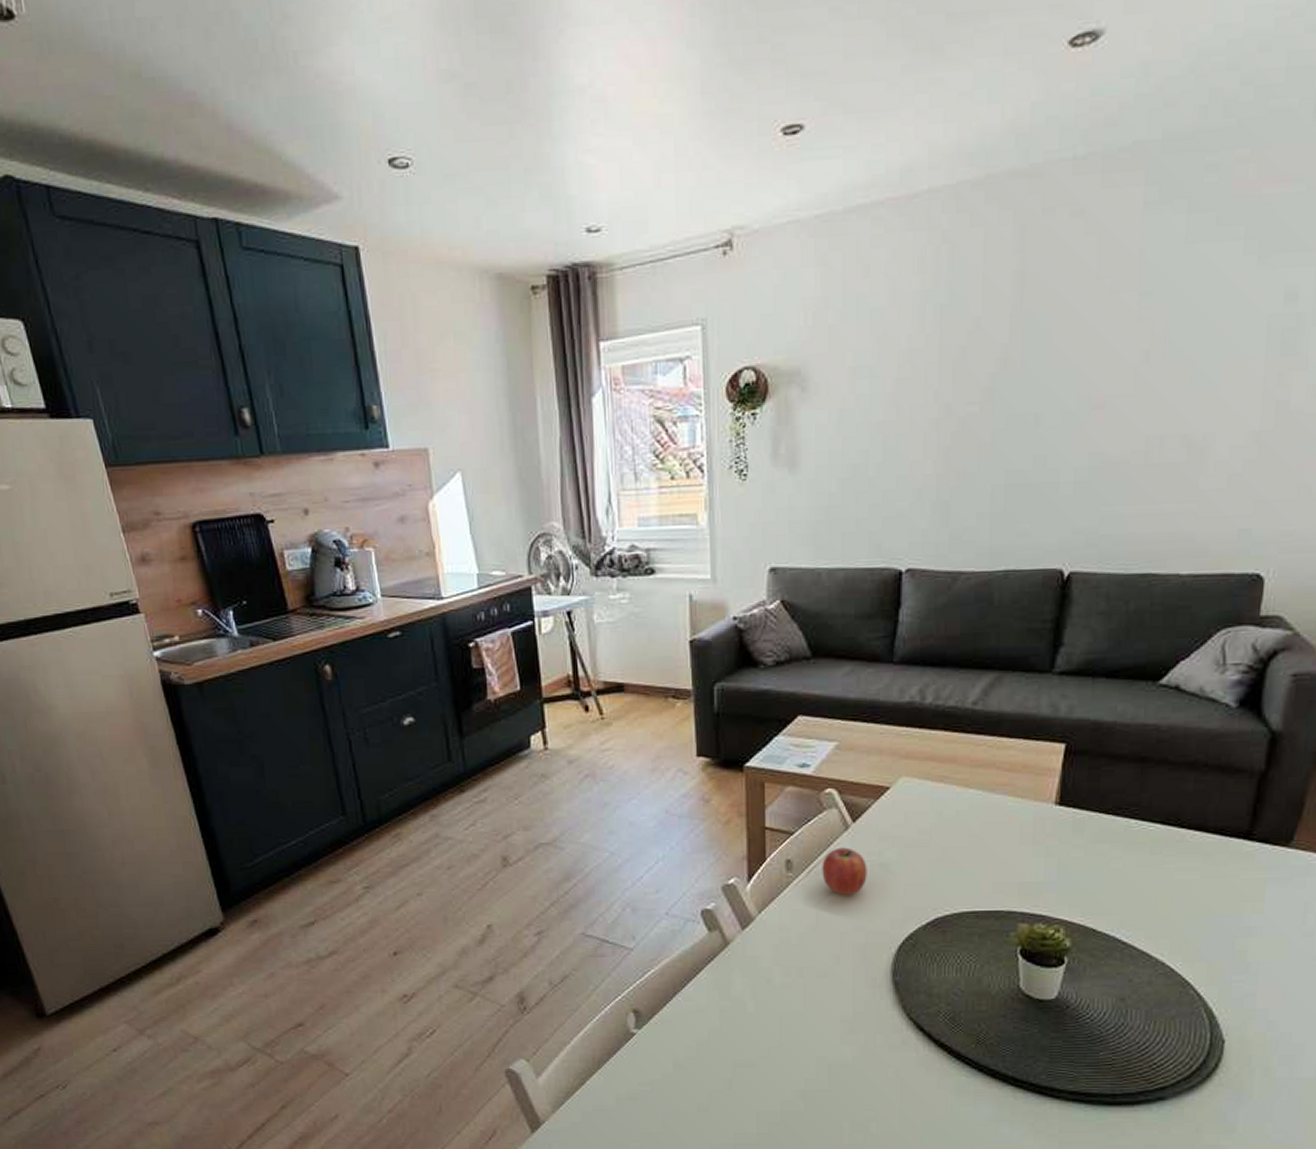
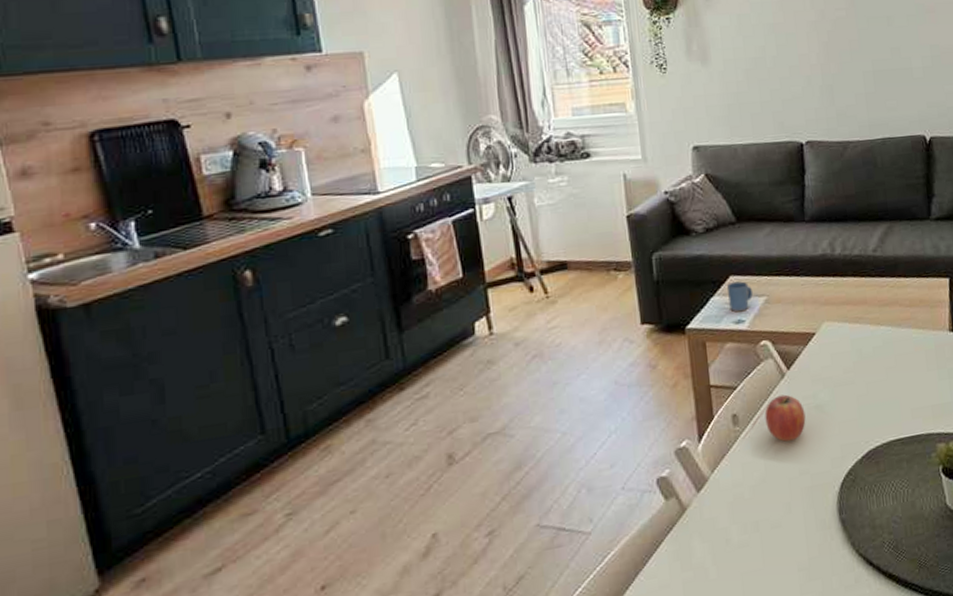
mug: none [794,722,823,755] -> present [727,281,754,313]

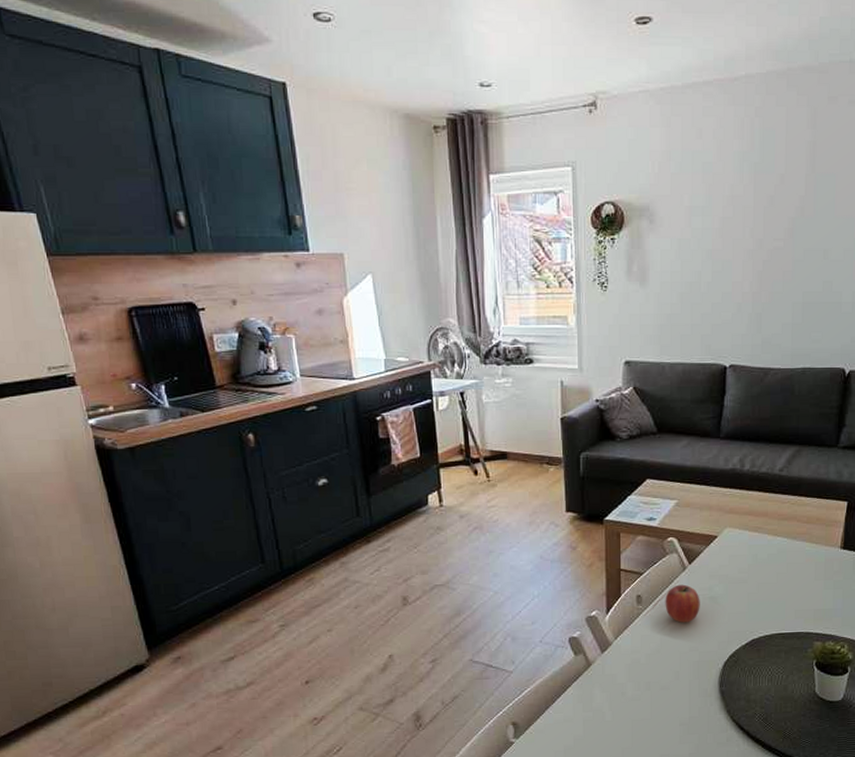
mug: present [727,281,754,313] -> none [644,485,666,511]

